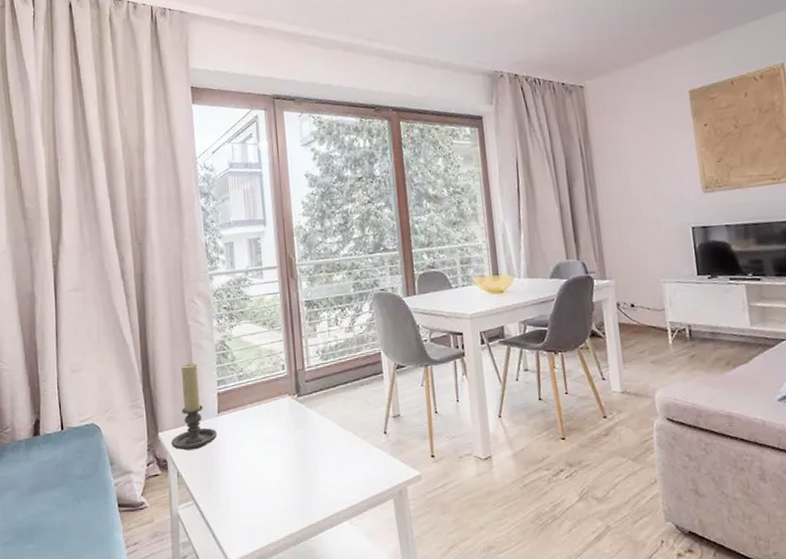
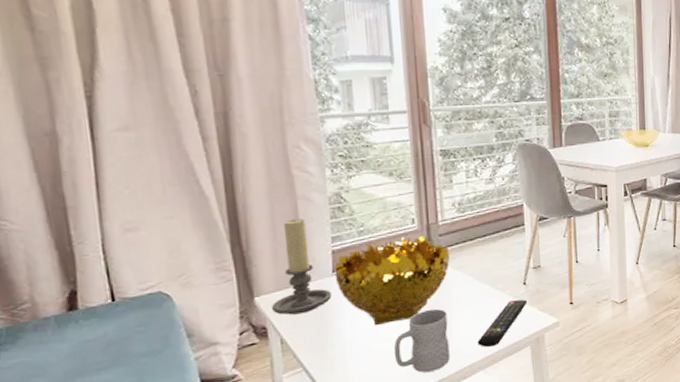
decorative bowl: none [219,381,316,466] -> present [334,235,450,326]
mug: none [268,453,318,516] -> present [393,308,450,373]
remote control: none [342,449,389,497] -> present [477,299,528,347]

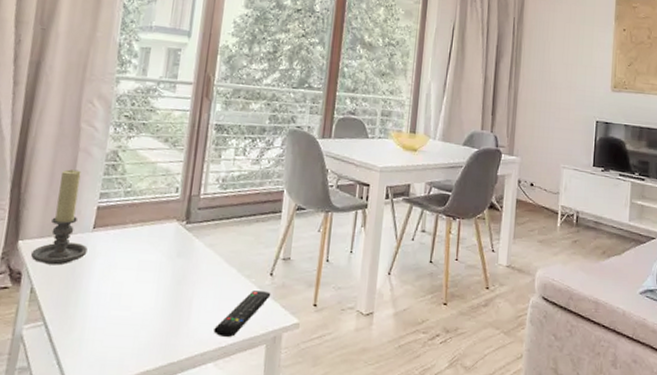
decorative bowl: present [334,235,450,326] -> none [94,204,205,292]
mug: present [393,308,450,373] -> none [130,284,190,352]

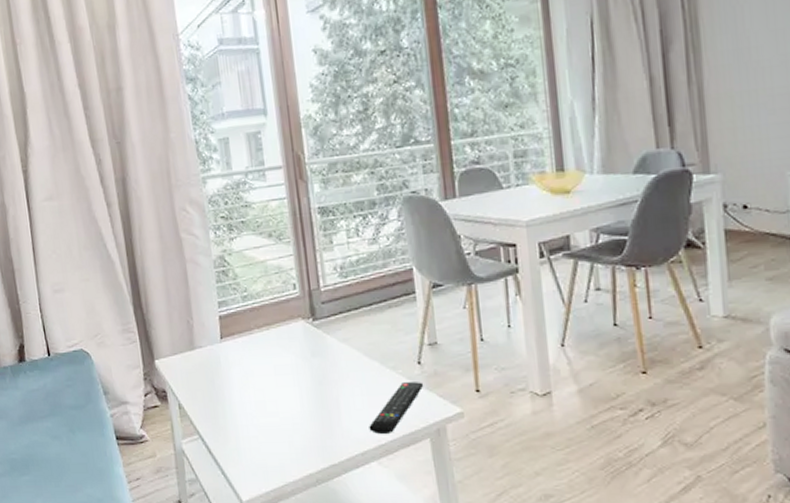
candle holder: present [30,169,88,266] -> none [169,282,221,380]

